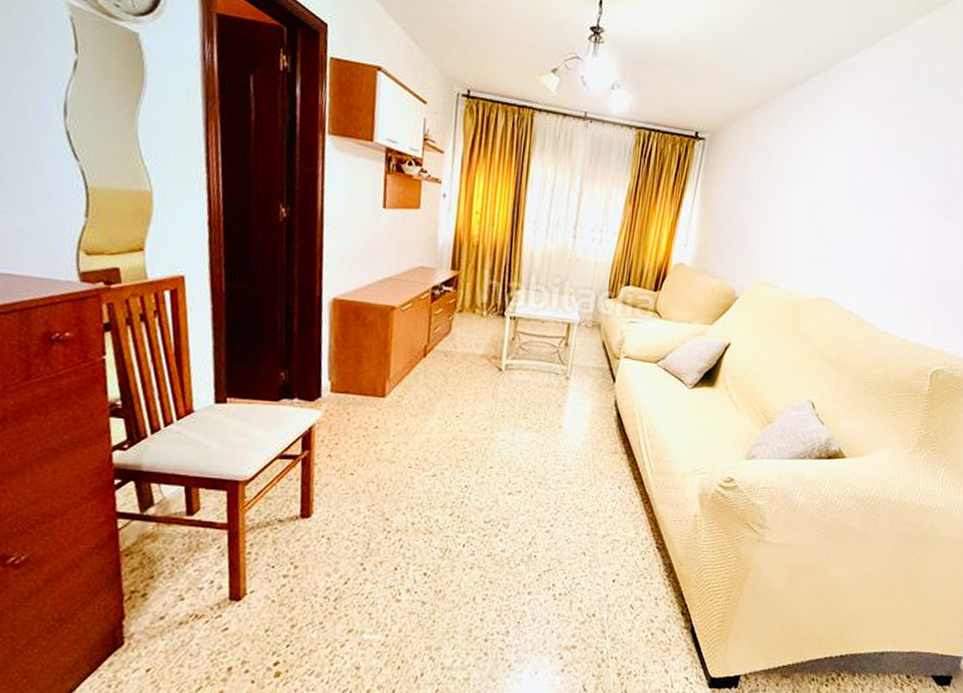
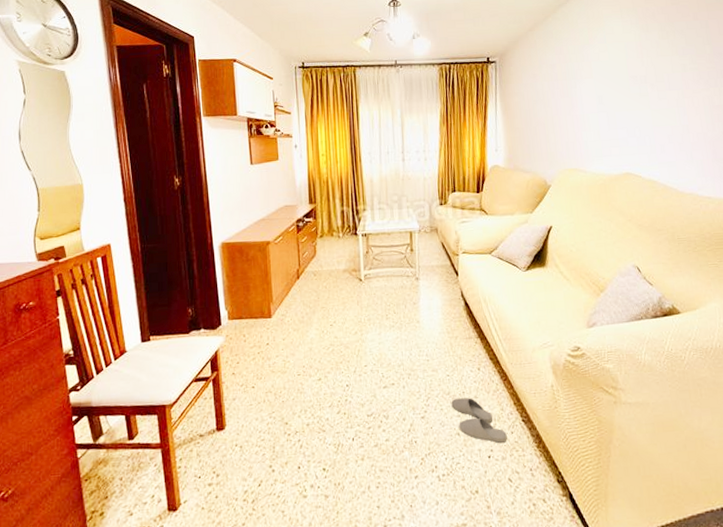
slippers: none [582,516,637,568] -> present [451,398,507,443]

